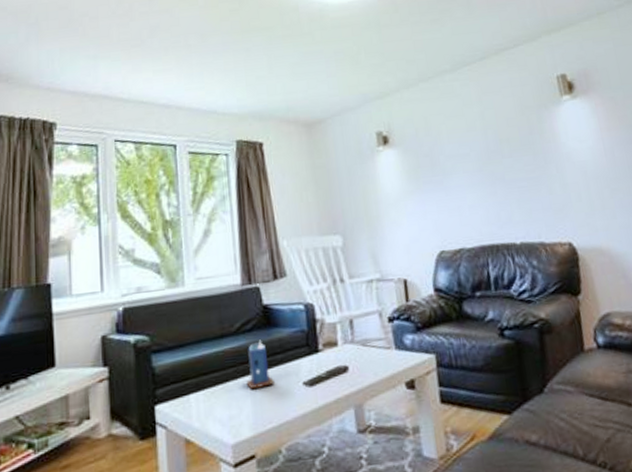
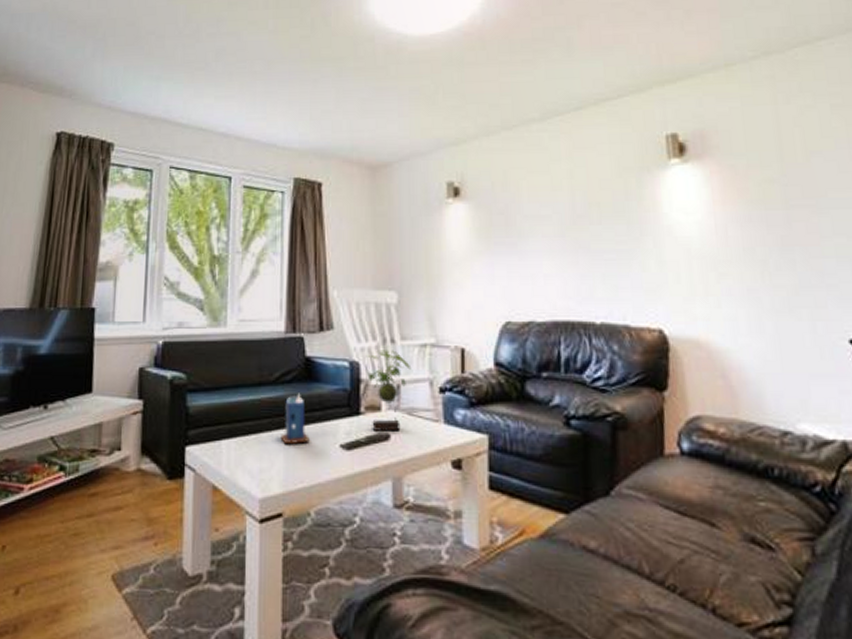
plant: none [320,289,362,365] -> present [367,350,412,431]

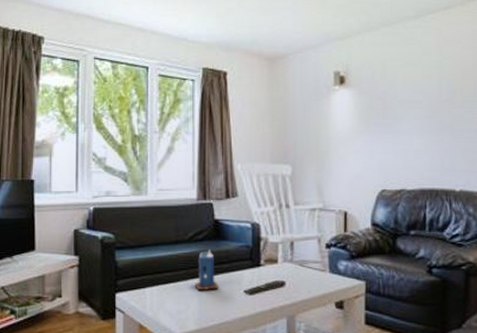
plant: present [367,350,412,431] -> none [266,213,303,279]

